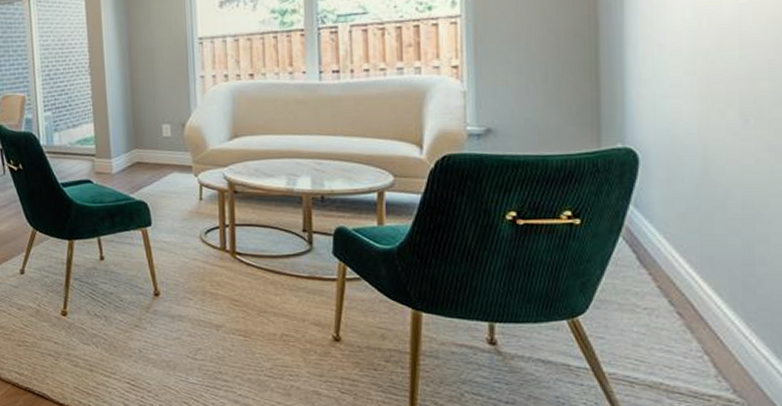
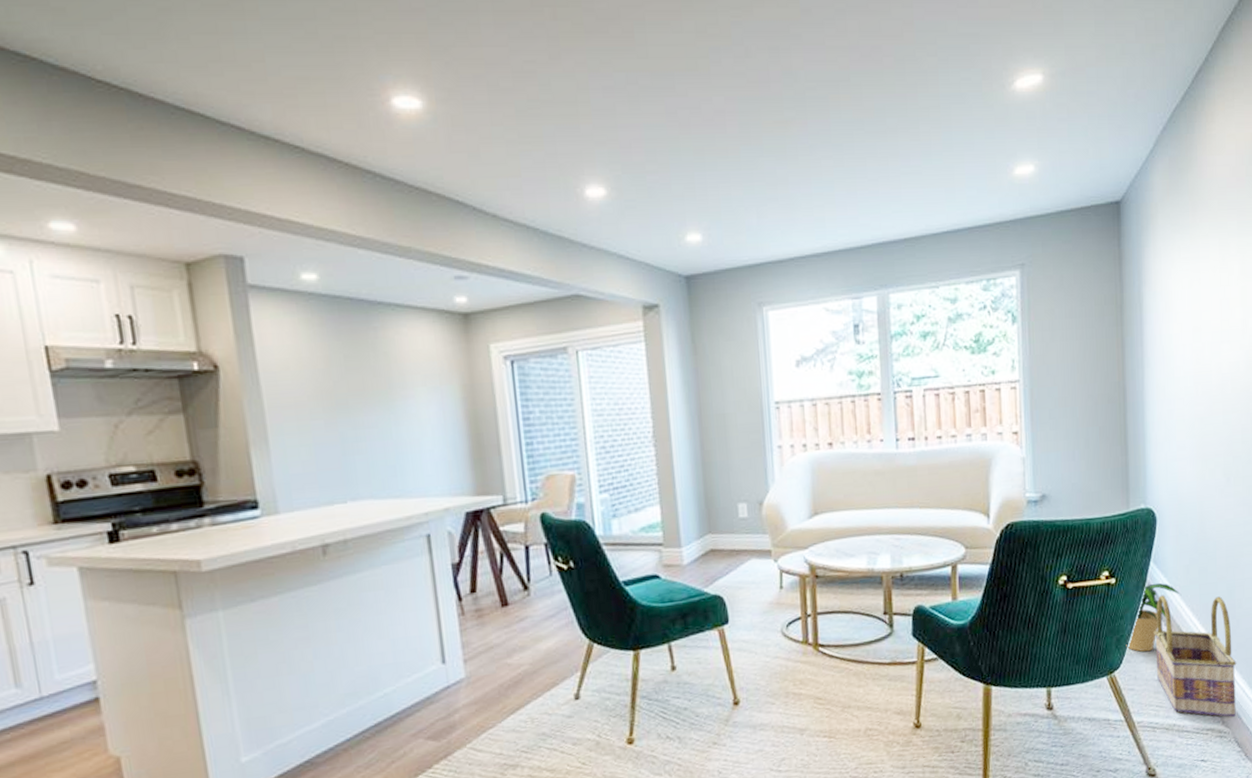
potted plant: none [594,228,674,300] -> present [1126,583,1182,652]
basket: none [633,241,757,388] -> present [1154,595,1237,718]

